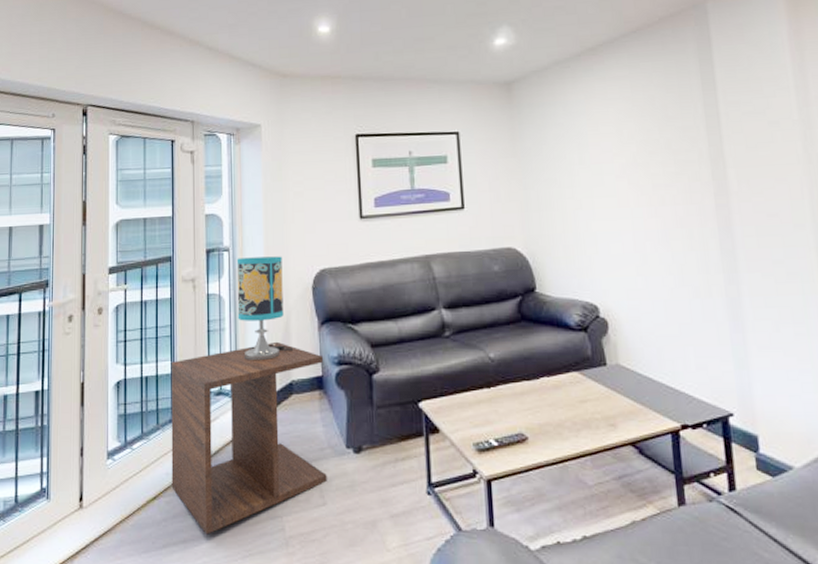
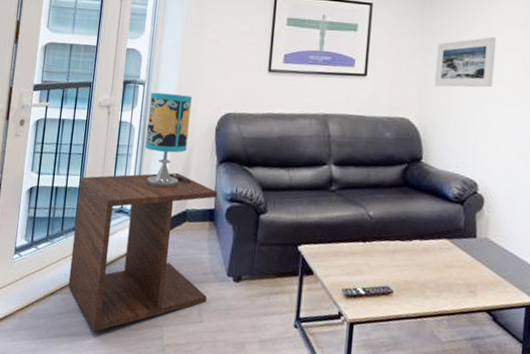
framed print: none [533,150,597,209] -> present [434,36,496,88]

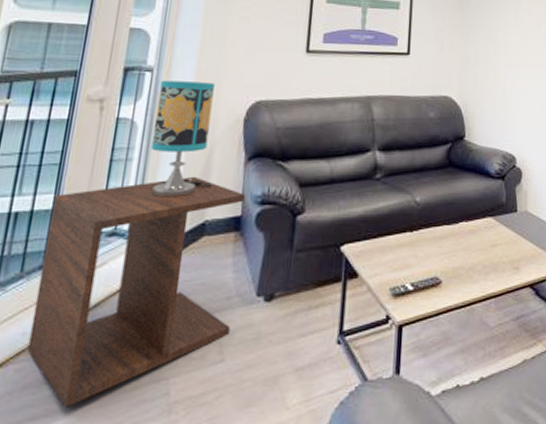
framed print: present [434,36,496,88] -> none [473,15,525,64]

